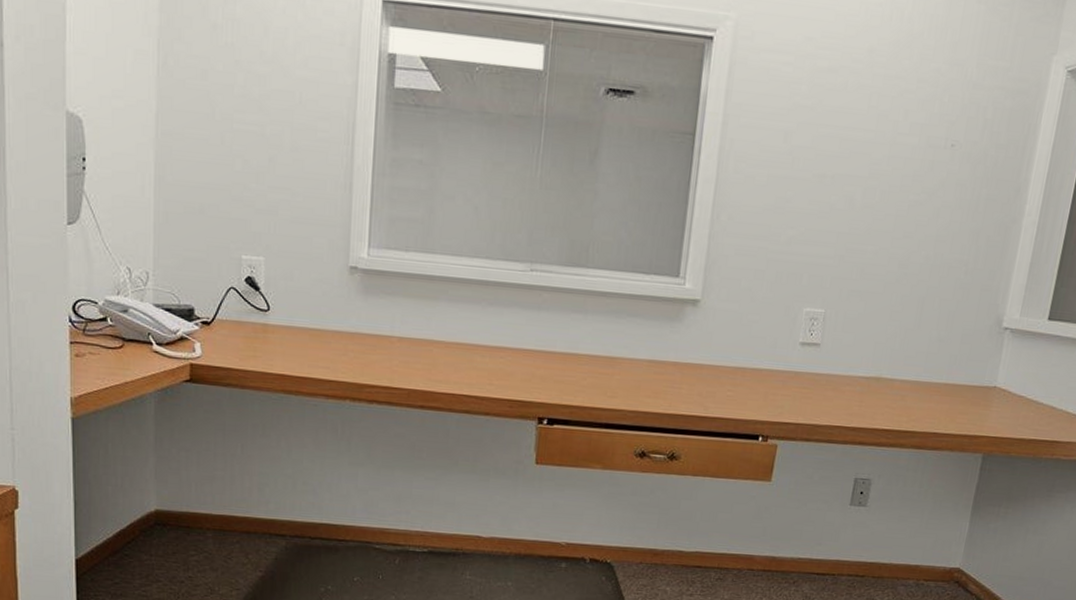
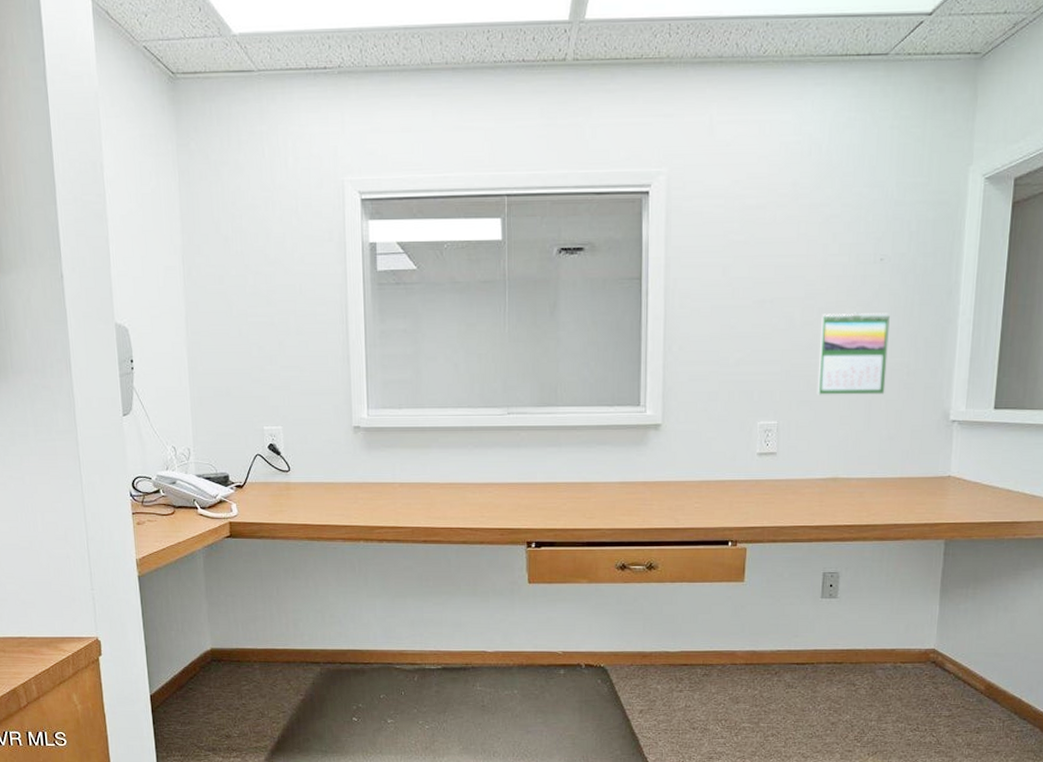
calendar: none [869,197,954,292] -> present [817,312,890,395]

